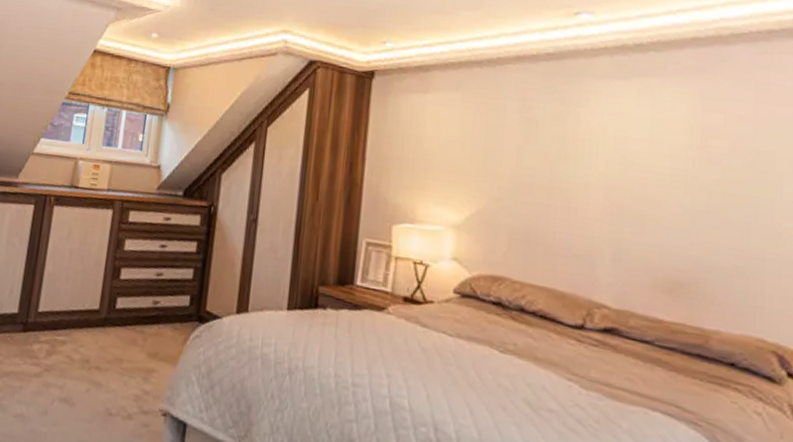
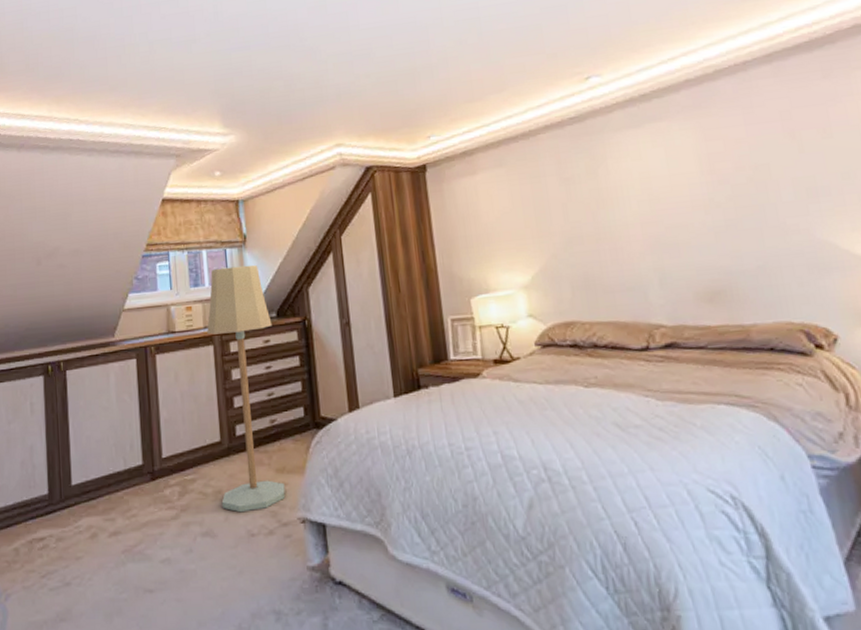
floor lamp: none [86,132,177,391] -> present [207,264,286,513]

